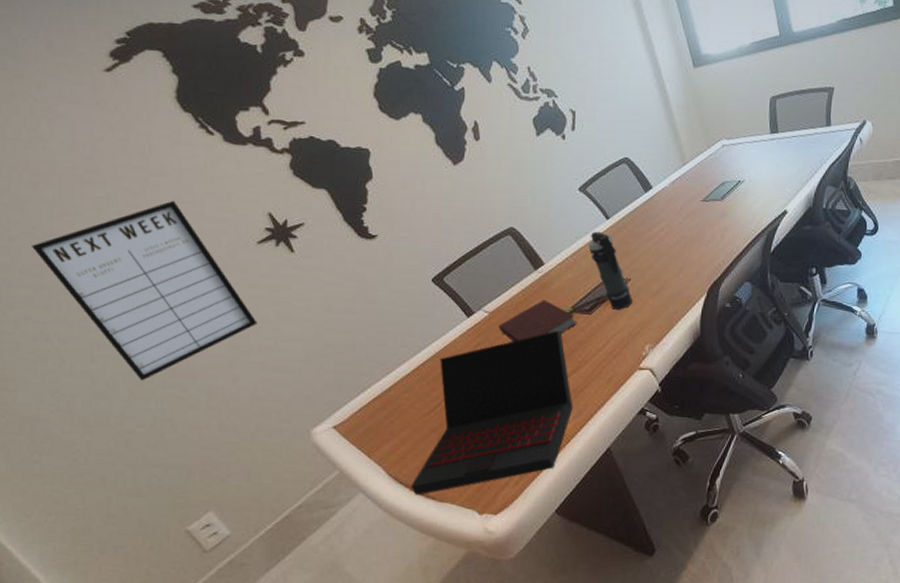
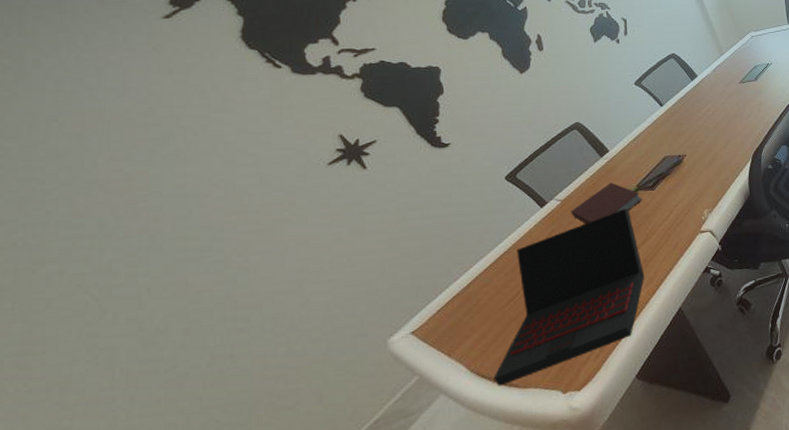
writing board: present [31,200,257,381] -> none [70,133,329,319]
smoke grenade: present [588,231,633,310] -> none [647,117,689,183]

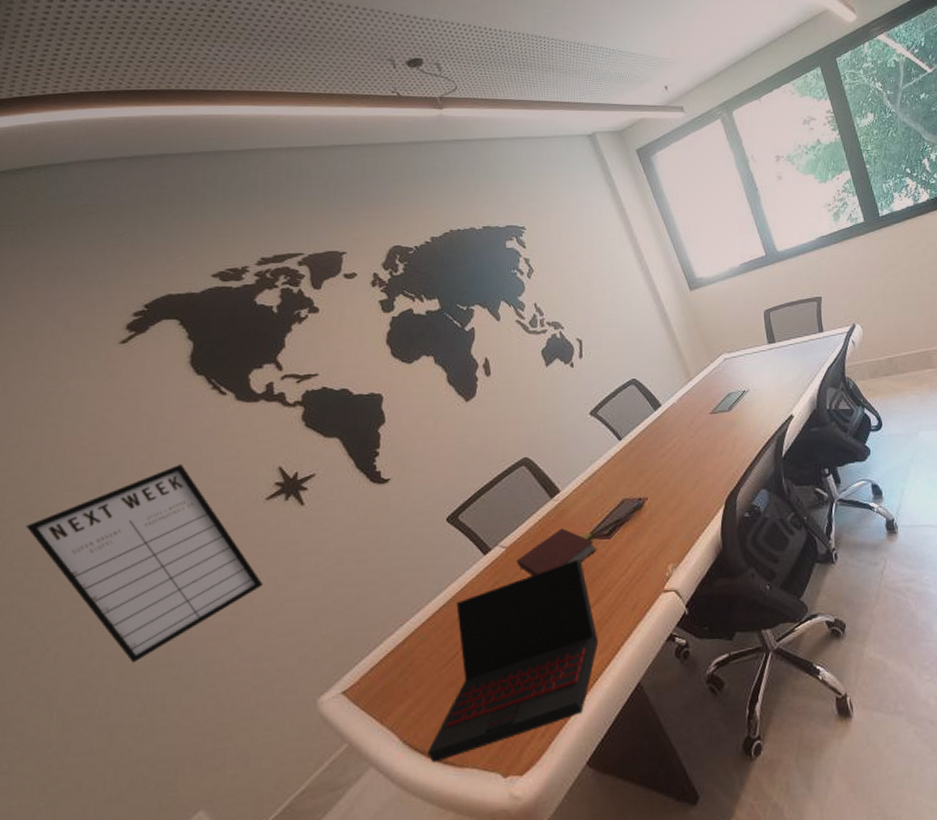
writing board: none [70,133,329,319] -> present [25,463,263,663]

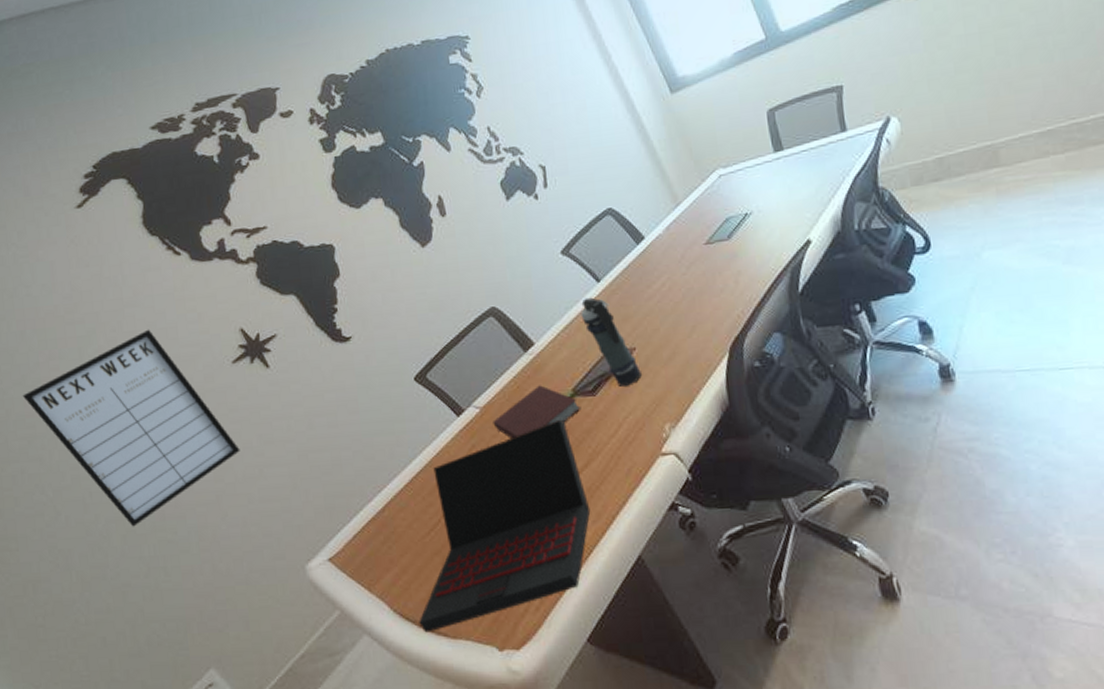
smoke grenade: none [603,453,651,531] -> present [581,297,642,387]

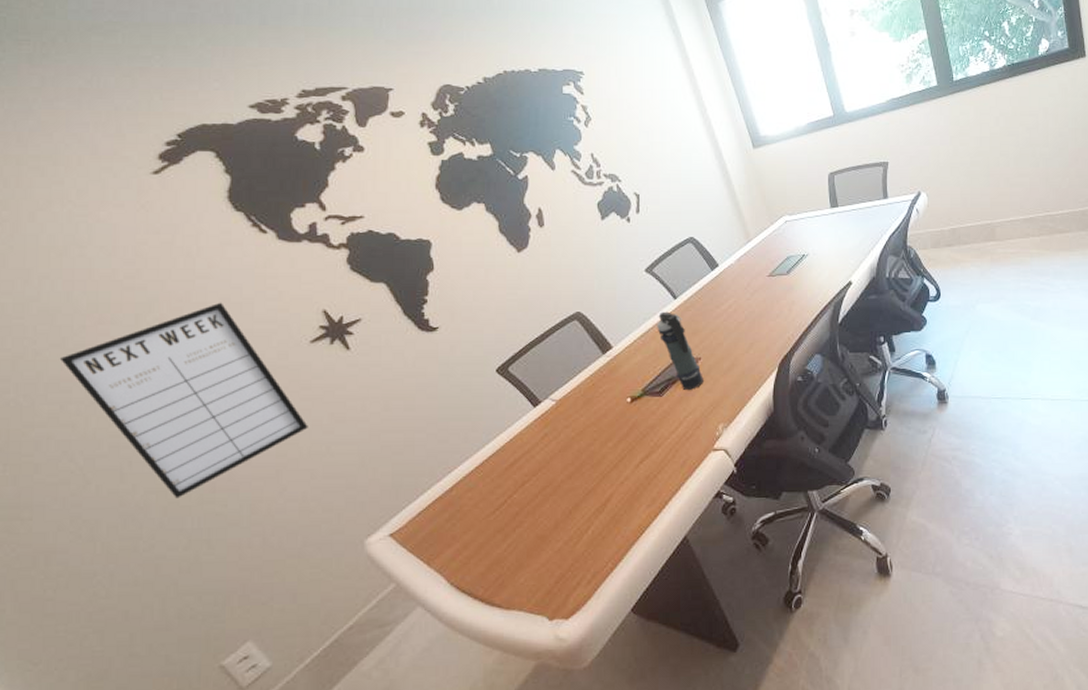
laptop: present [419,419,591,633] -> none [474,415,647,604]
notebook: present [493,385,582,439] -> none [566,384,648,430]

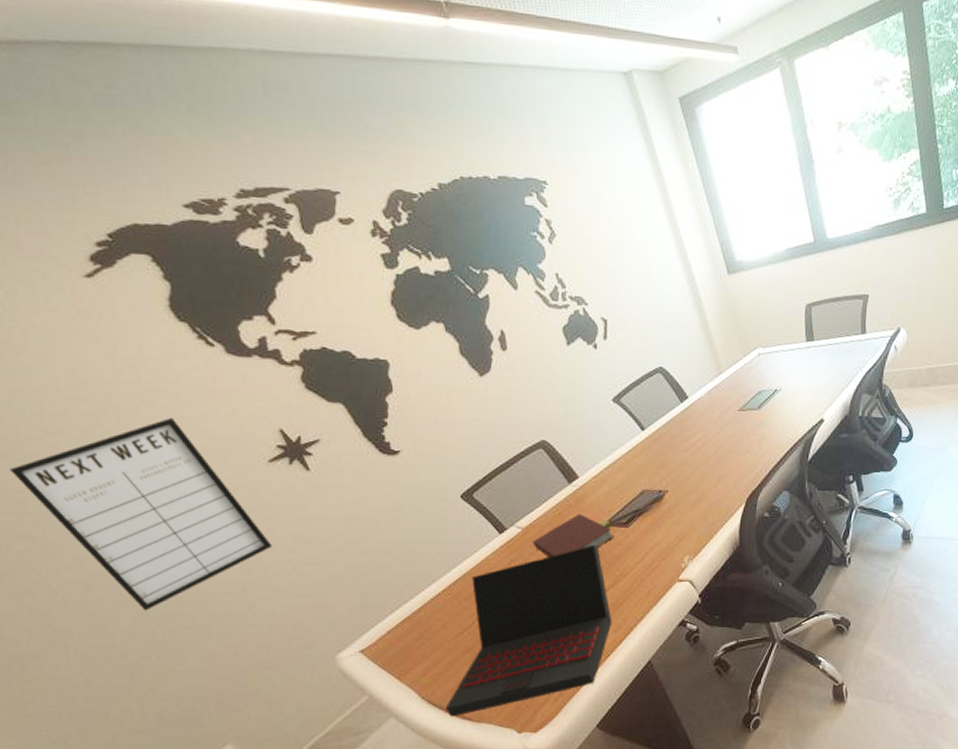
laptop: none [474,415,647,604] -> present [445,544,612,717]
notebook: none [566,384,648,430] -> present [532,514,615,558]
smoke grenade: present [657,311,704,390] -> none [624,443,670,522]

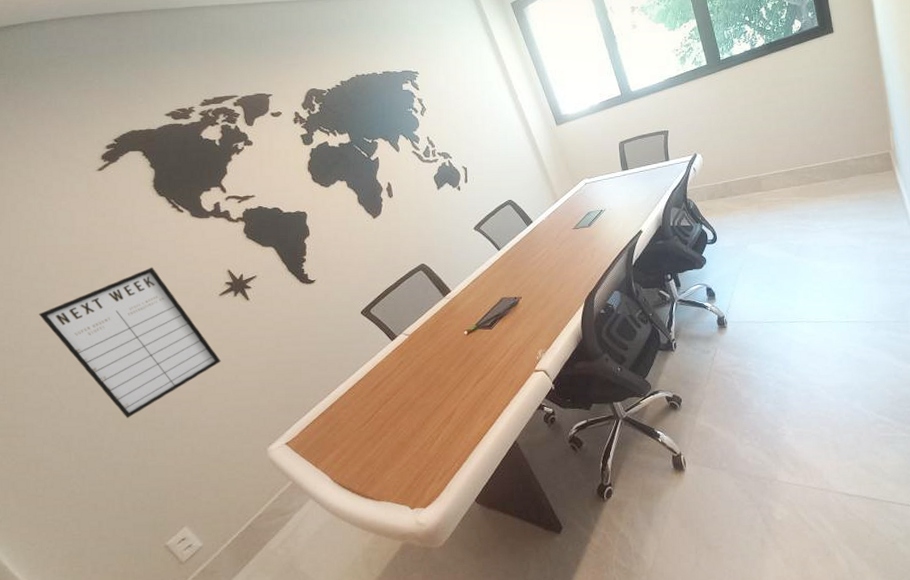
laptop: present [445,544,612,717] -> none [352,345,483,497]
notebook: present [532,514,615,558] -> none [417,320,481,358]

